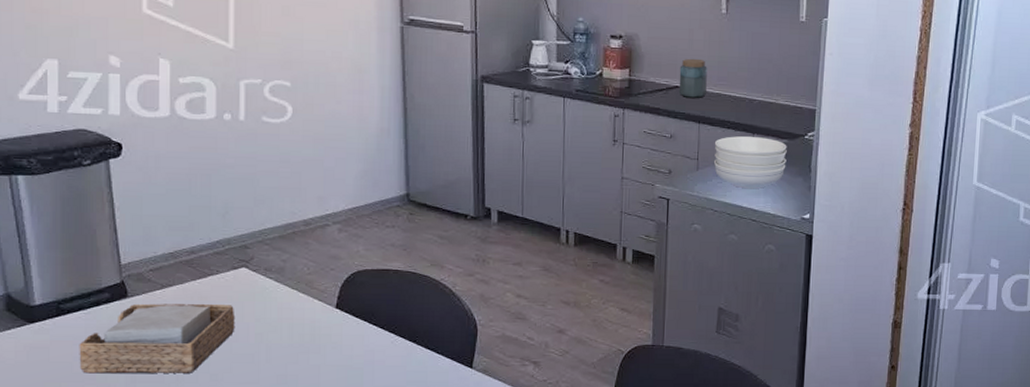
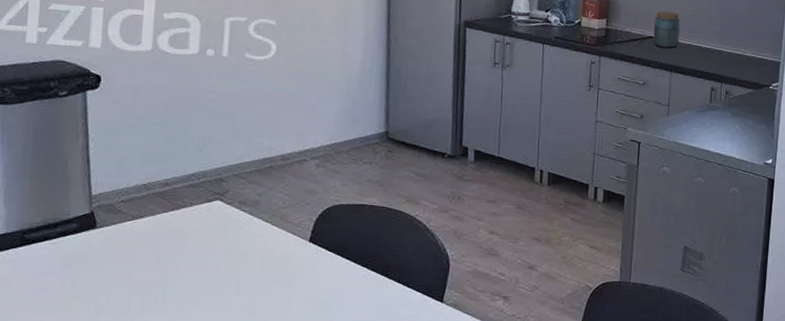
napkin holder: present [79,303,235,374] -> none [41,234,207,306]
bowl: present [713,136,787,189] -> none [683,84,753,135]

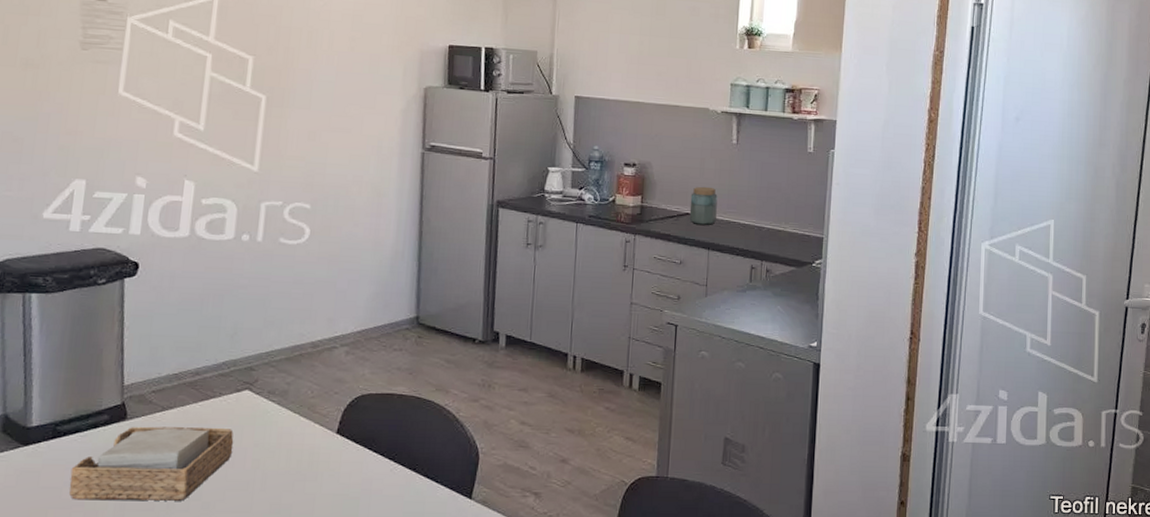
napkin holder: none [41,234,207,306] -> present [69,426,234,501]

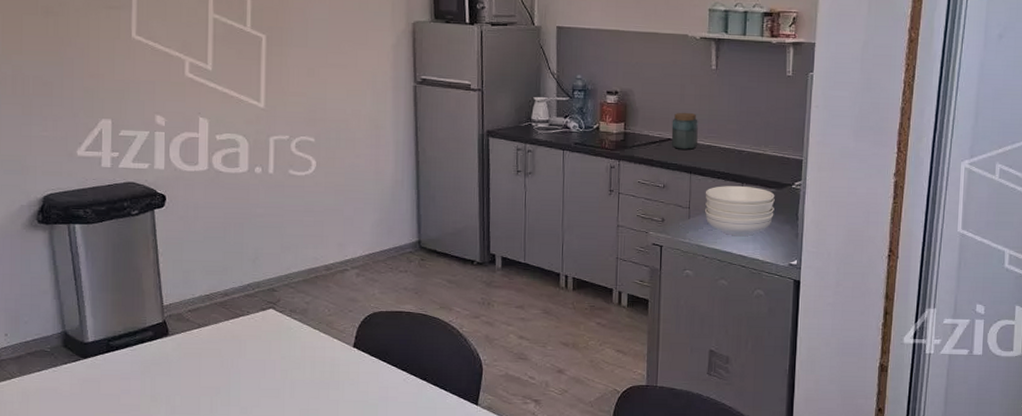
napkin holder: present [69,426,234,501] -> none [125,341,263,407]
bowl: none [722,263,795,316] -> present [704,185,775,237]

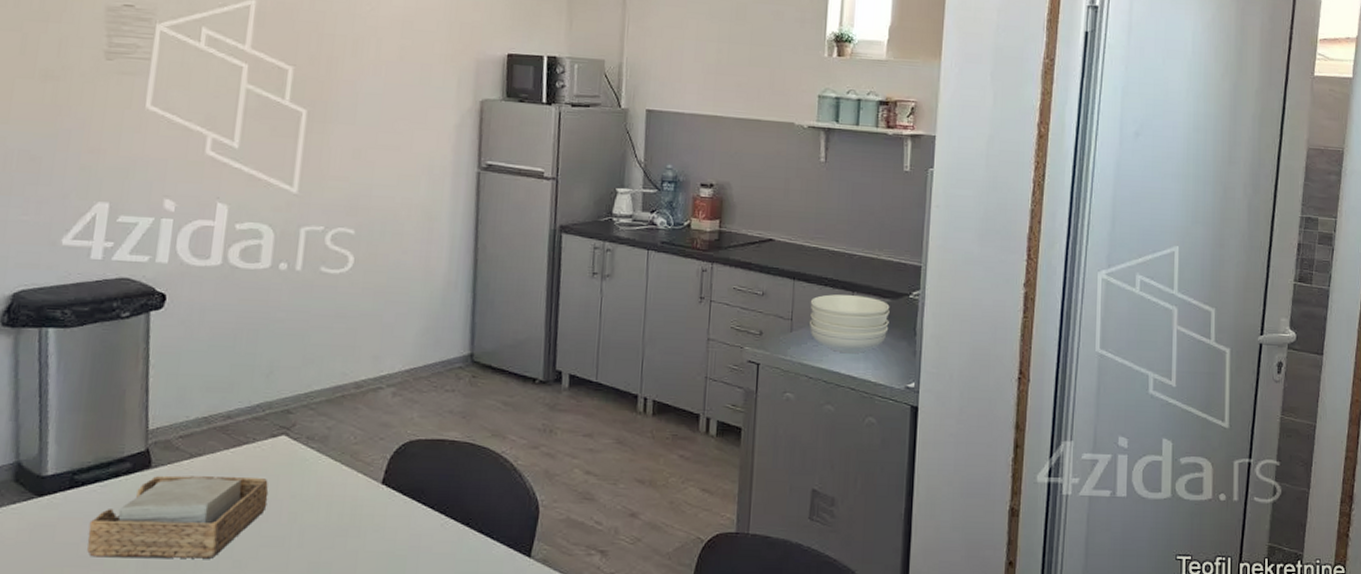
napkin holder: none [125,341,263,407] -> present [87,475,269,559]
peanut butter: present [671,112,698,151] -> none [772,209,804,253]

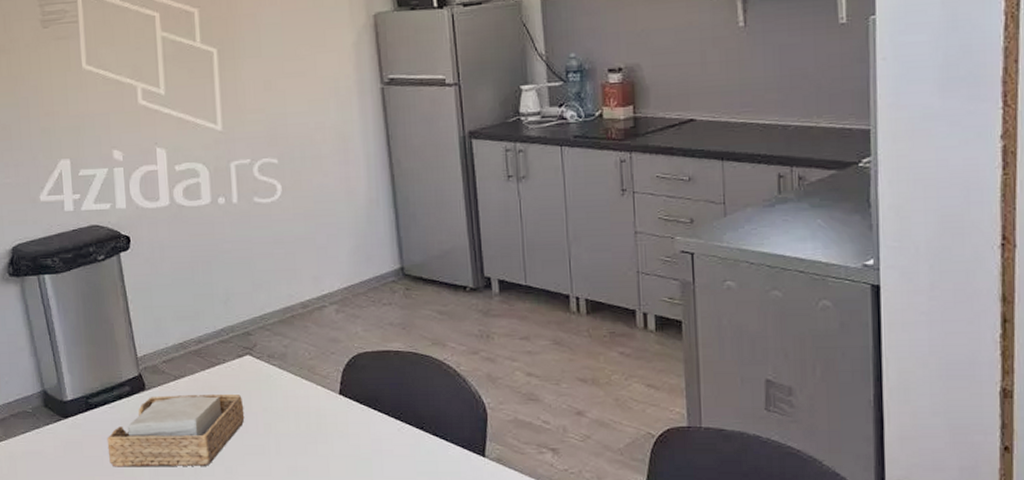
bowl: present [809,294,890,354] -> none [743,169,837,235]

